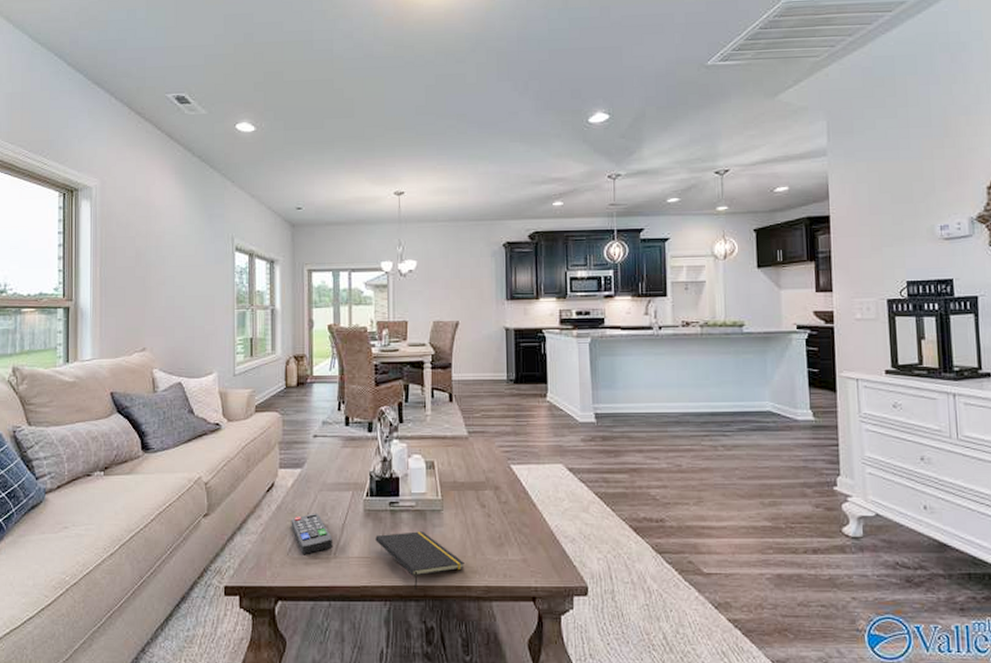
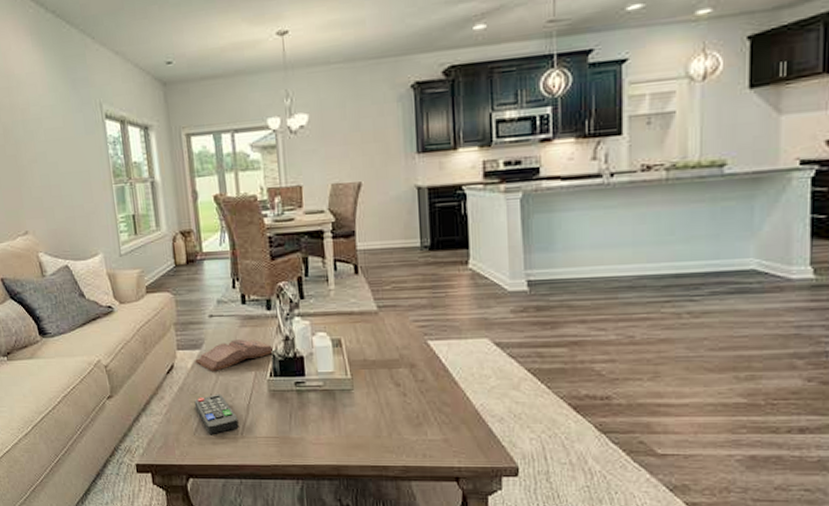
hardback book: none [296,459,372,491] -> present [195,339,274,373]
notepad: present [375,531,465,590] -> none [282,411,380,469]

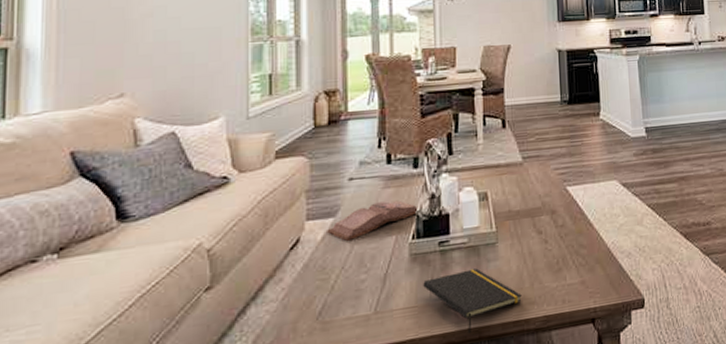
remote control: present [194,394,239,434] -> none [321,265,373,316]
notepad: none [282,411,380,469] -> present [423,268,522,333]

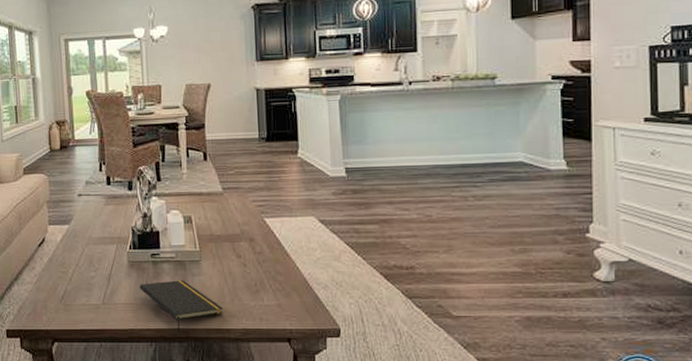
hardback book: present [327,200,418,242] -> none [64,216,134,245]

